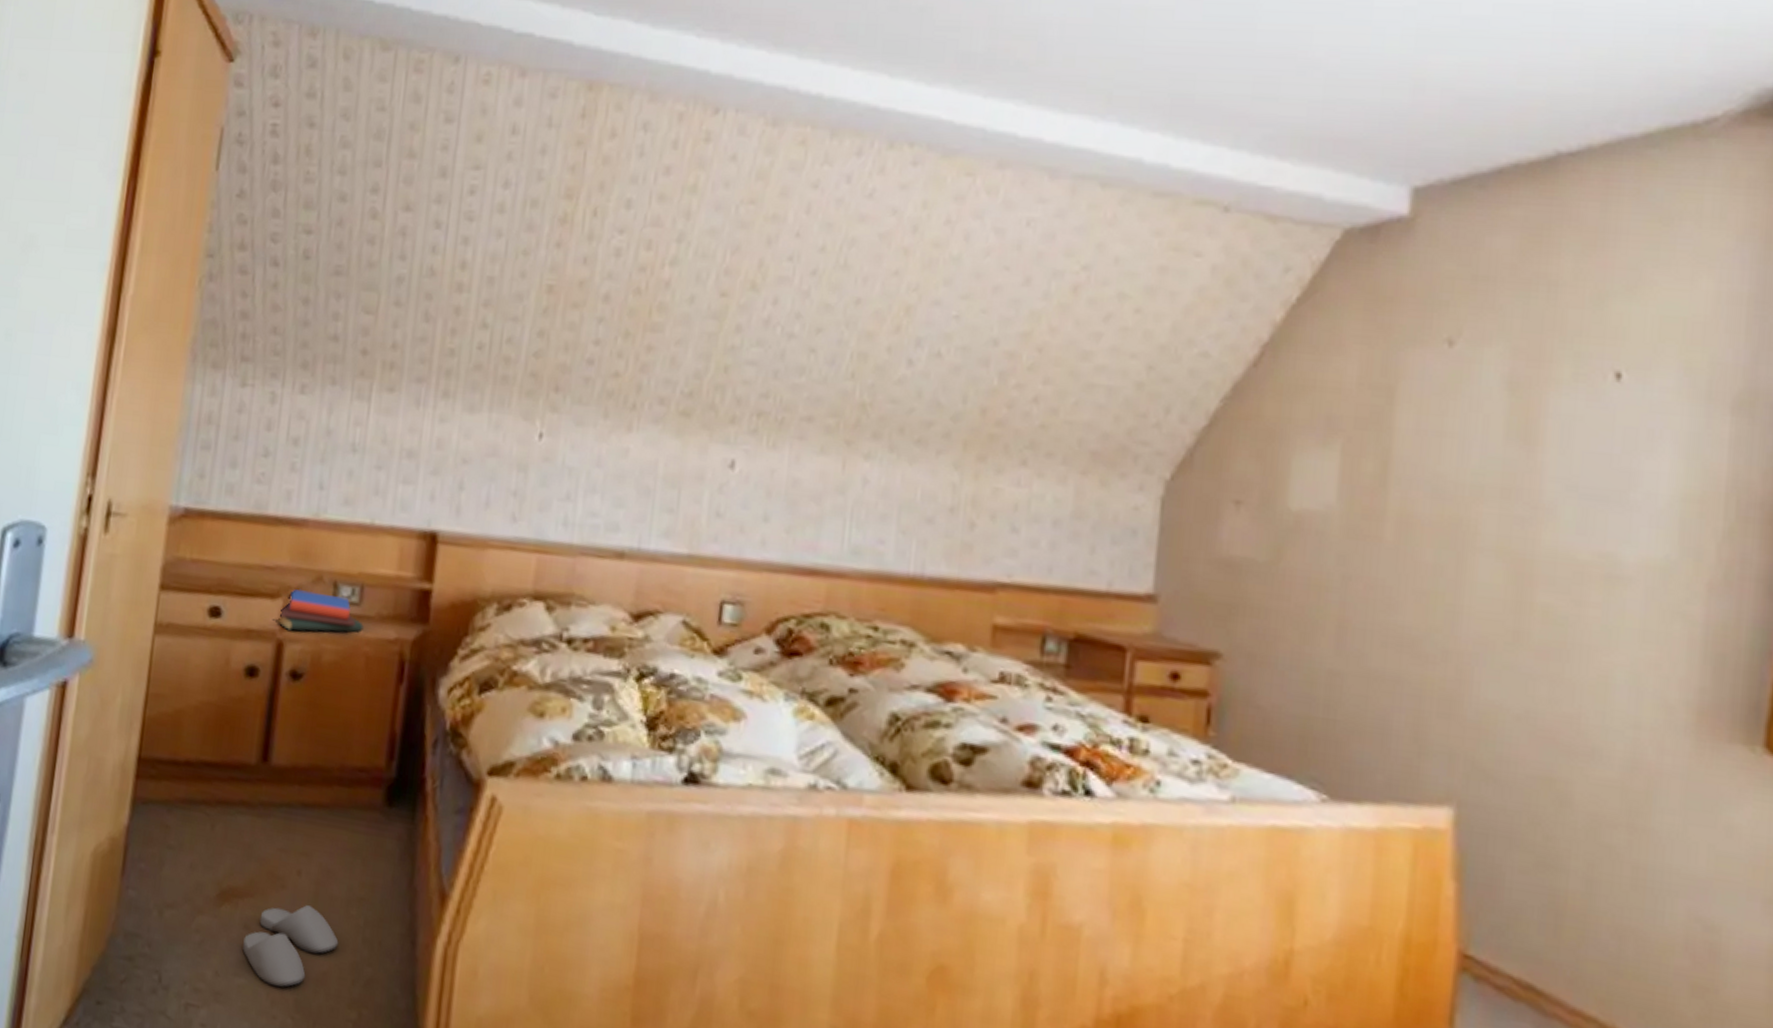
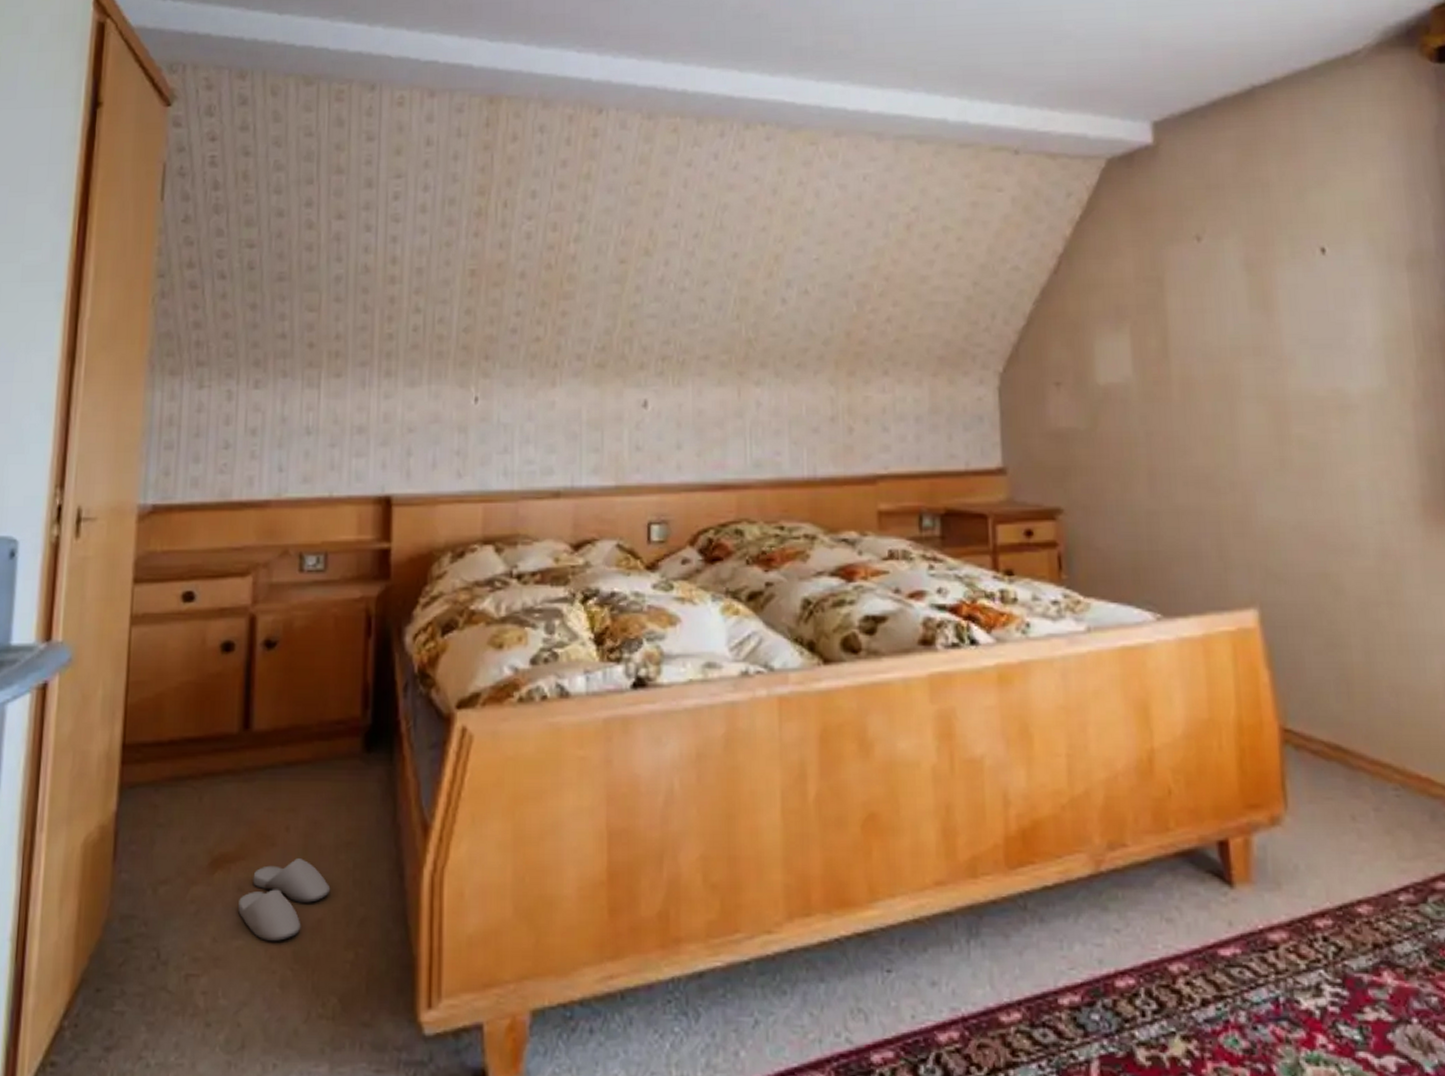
book: present [272,589,364,634] -> none [243,565,330,604]

